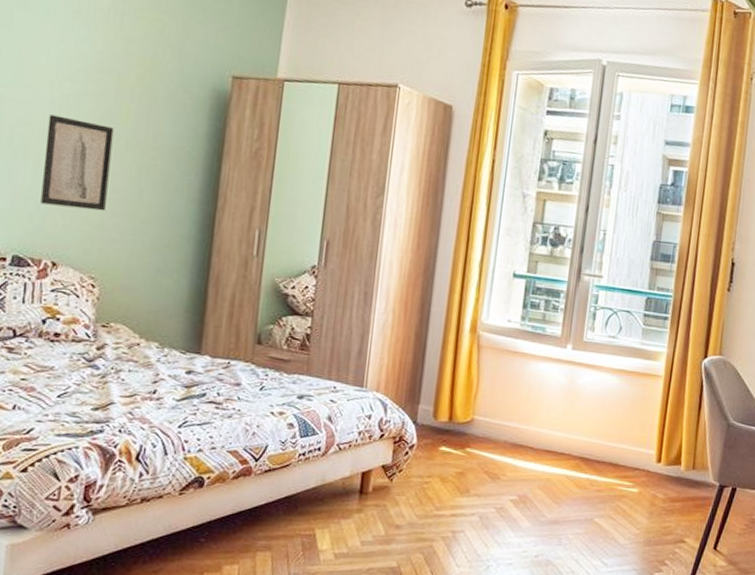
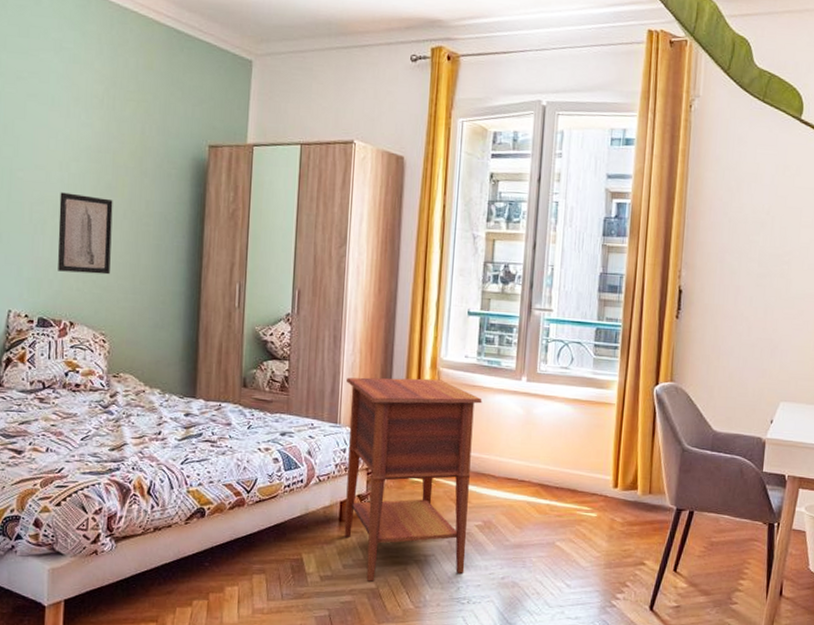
nightstand: none [364,338,524,560] -> present [344,377,482,582]

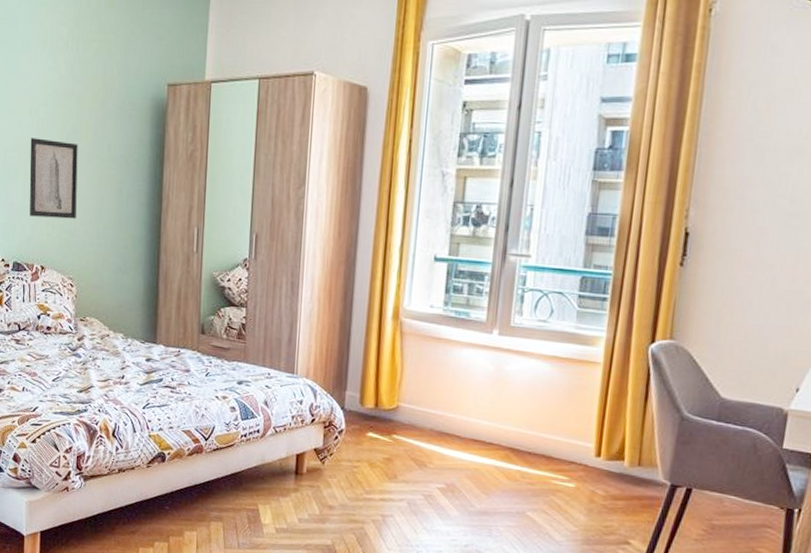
nightstand: present [344,377,482,582] -> none [300,326,448,538]

